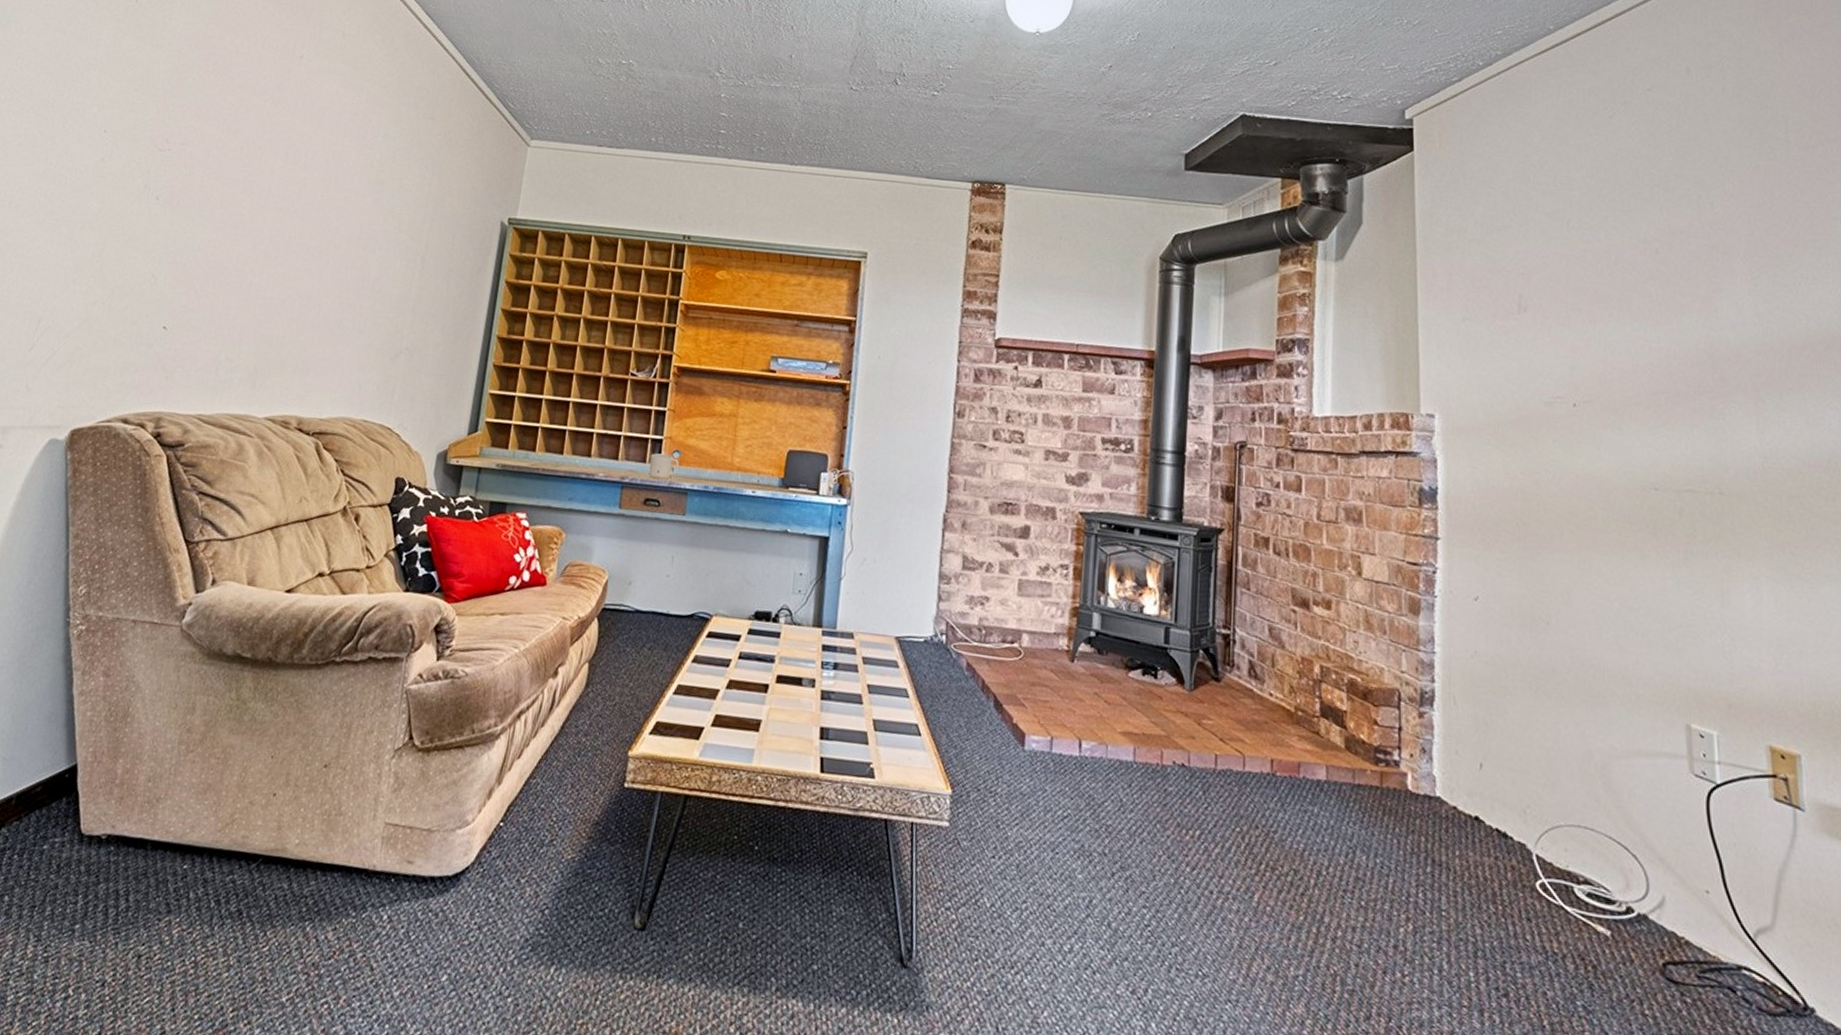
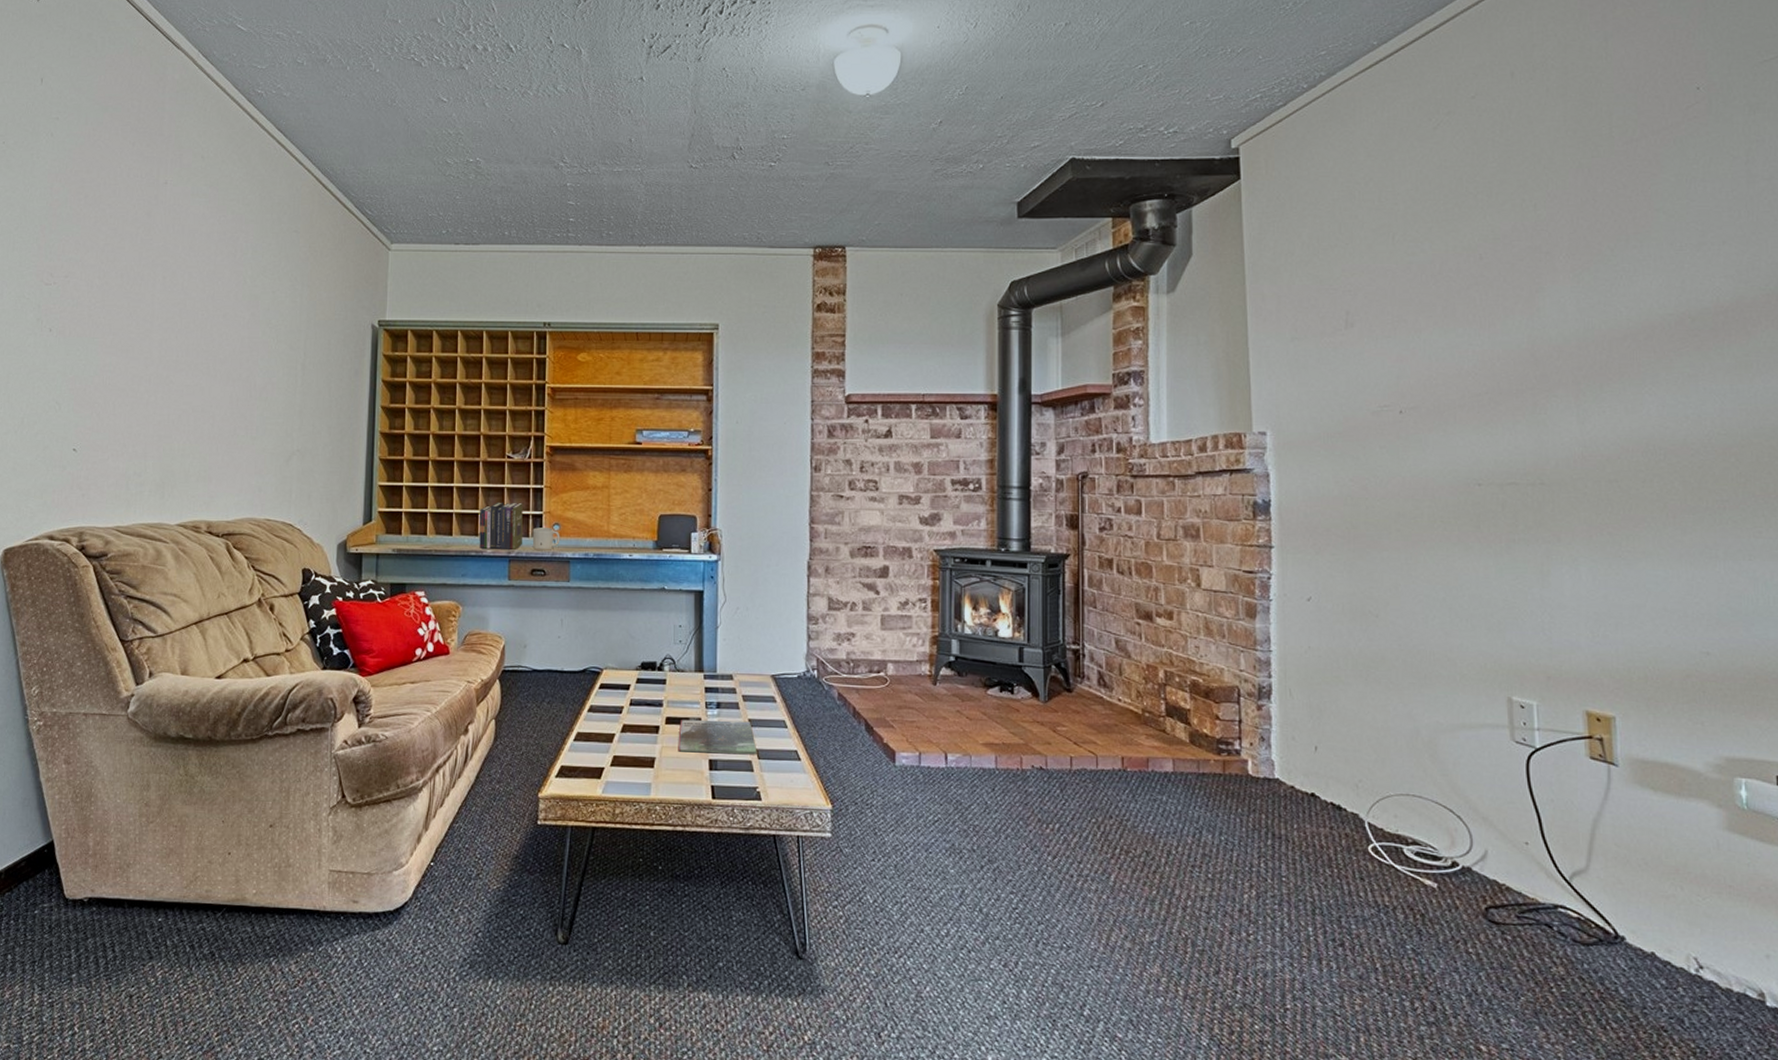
books: none [591,421,643,475] -> present [479,502,523,549]
magazine: none [787,679,874,725] -> present [678,719,757,754]

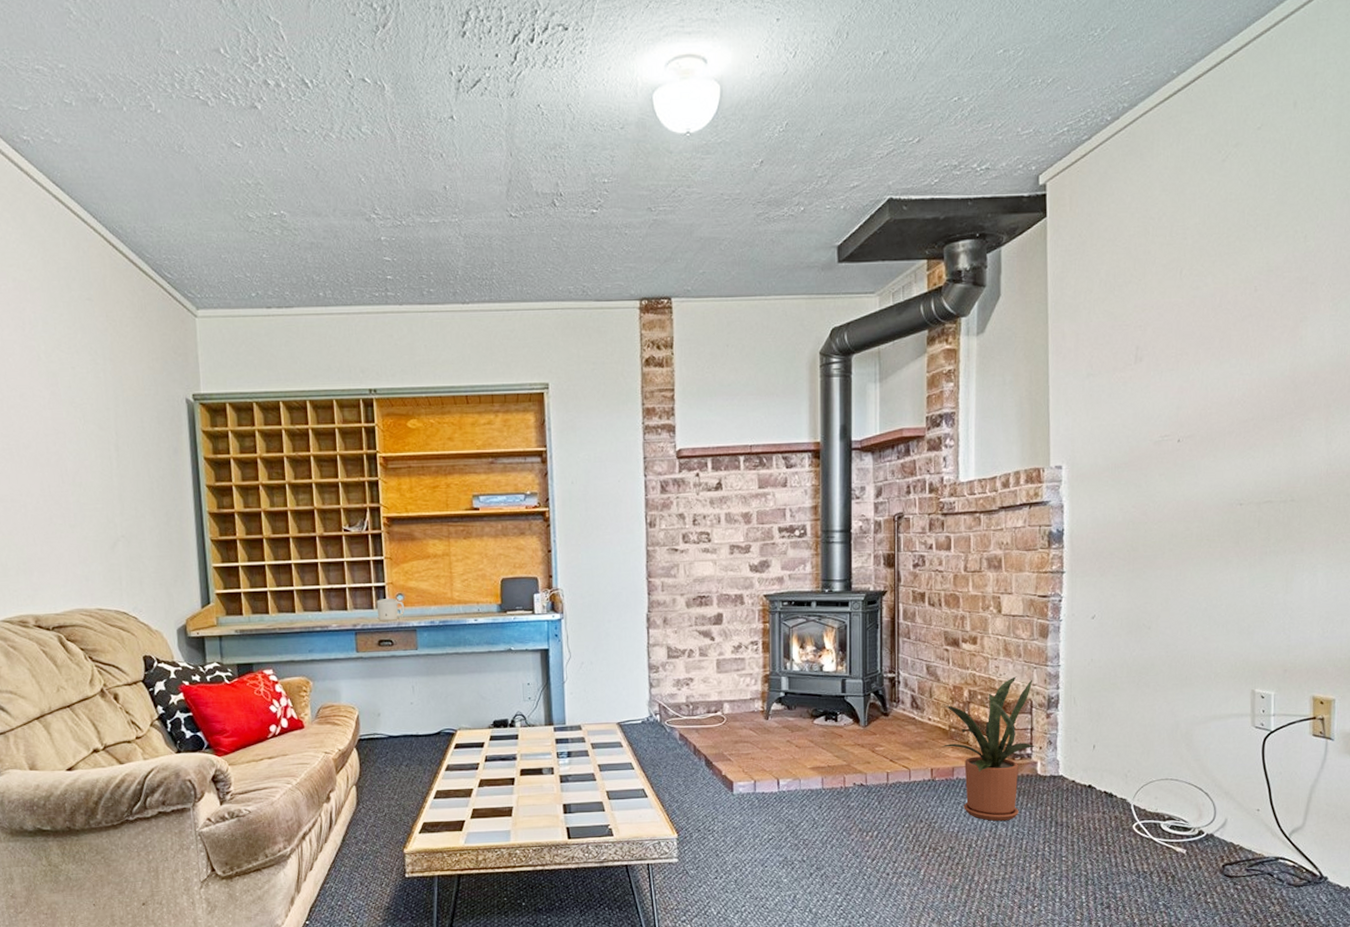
books: present [479,502,523,549] -> none [321,576,367,623]
magazine: present [678,719,757,754] -> none [533,766,608,800]
house plant: none [1132,659,1247,827] -> present [941,676,1037,822]

